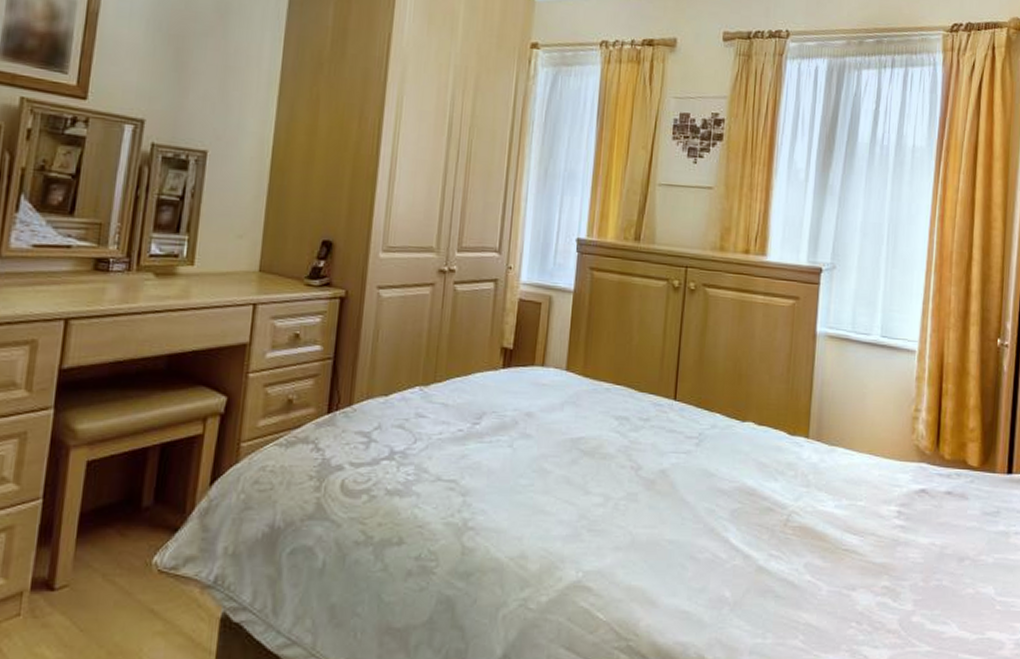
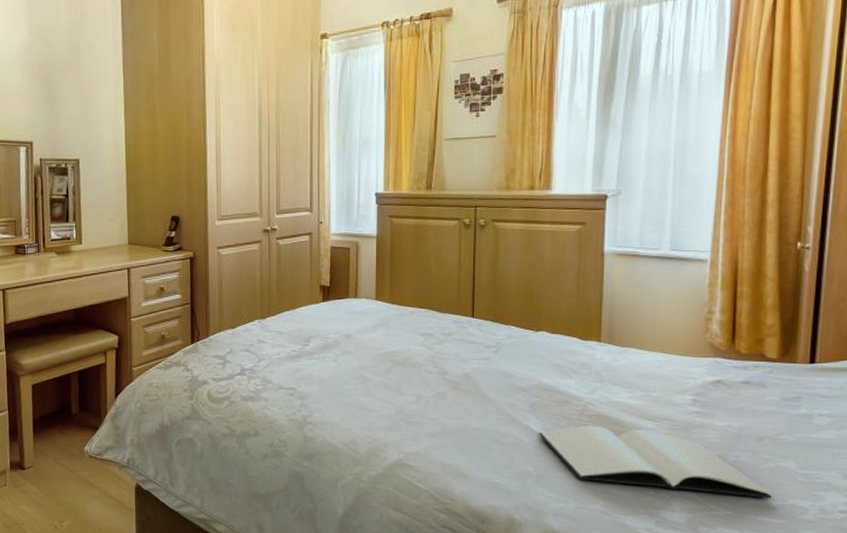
book: none [737,539,971,632] -> present [538,425,772,499]

